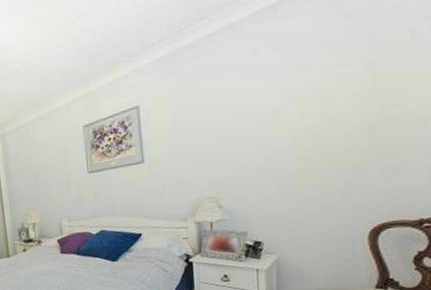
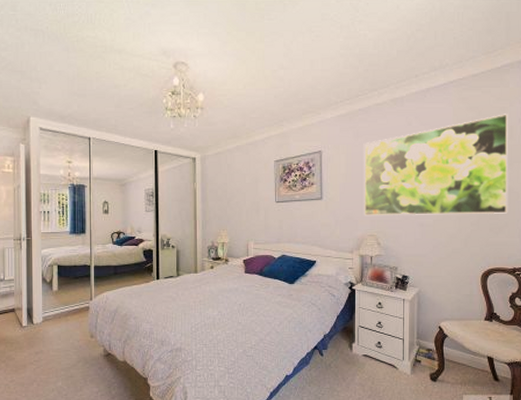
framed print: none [192,11,410,176] -> present [363,114,509,216]

